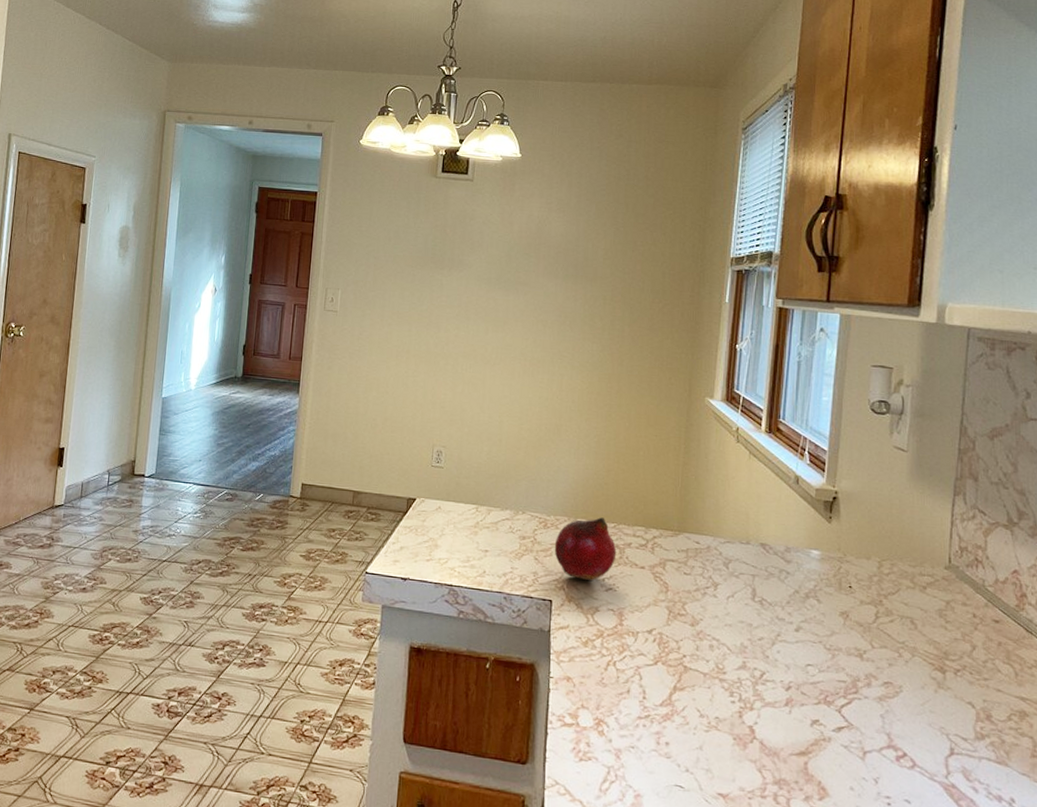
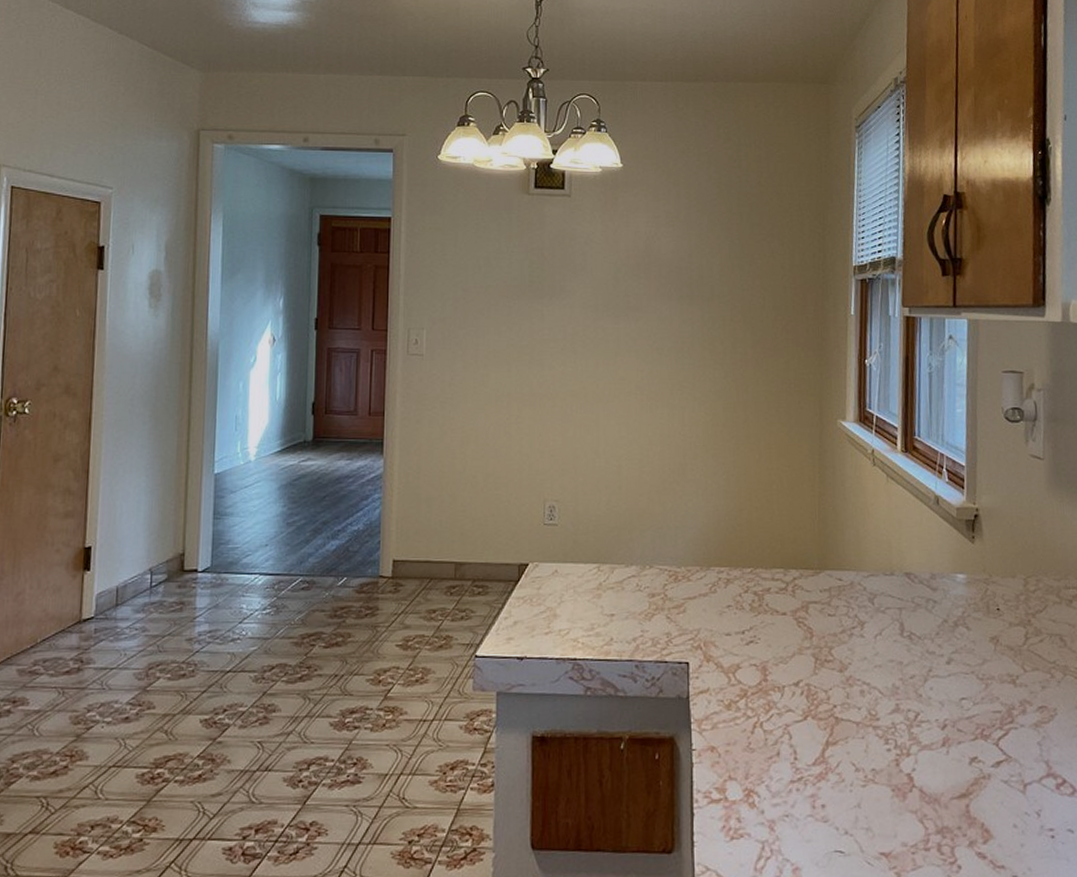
fruit: present [554,517,617,580] -> none [687,563,756,635]

